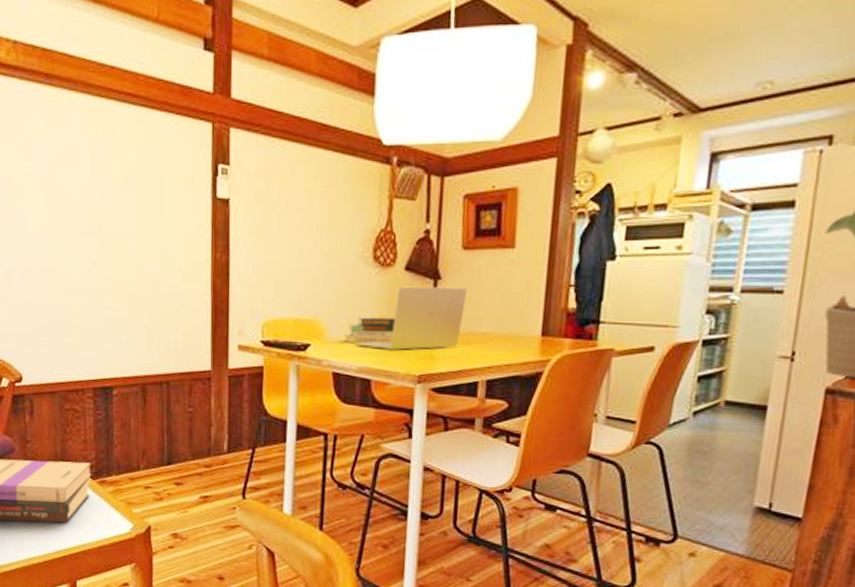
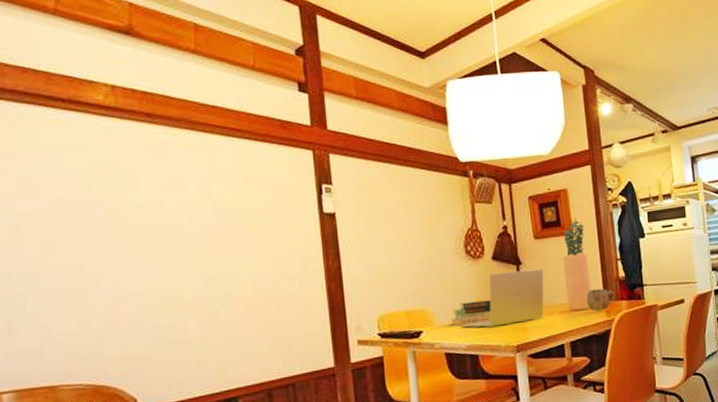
vase: none [491,226,532,345] -> present [562,217,591,311]
mug: none [516,320,559,349] -> present [586,289,616,312]

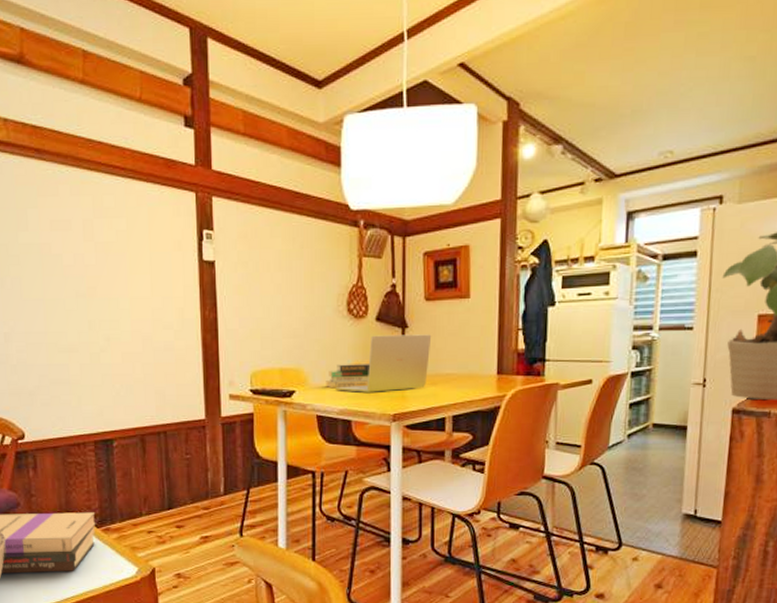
vase: present [562,217,591,311] -> none [454,279,484,383]
mug: present [586,289,616,312] -> none [476,361,511,386]

